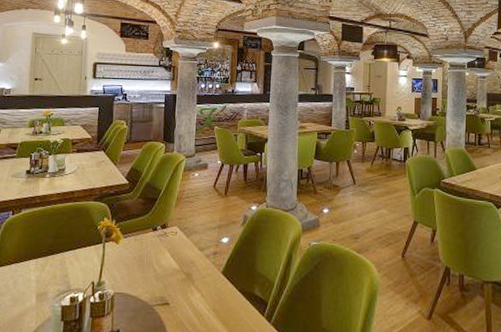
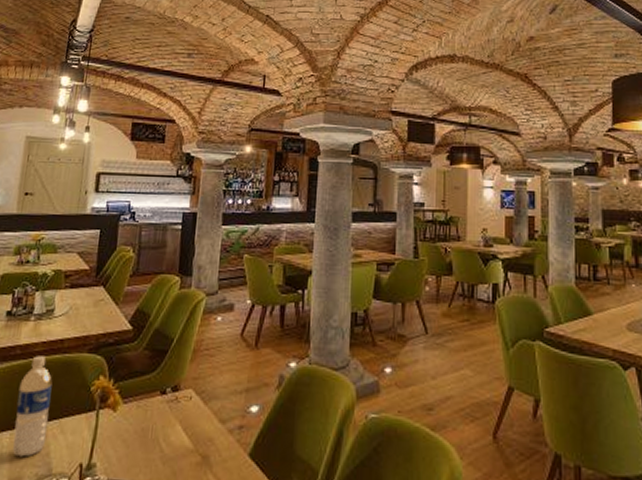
water bottle: none [38,204,67,278] -> present [12,356,53,458]

